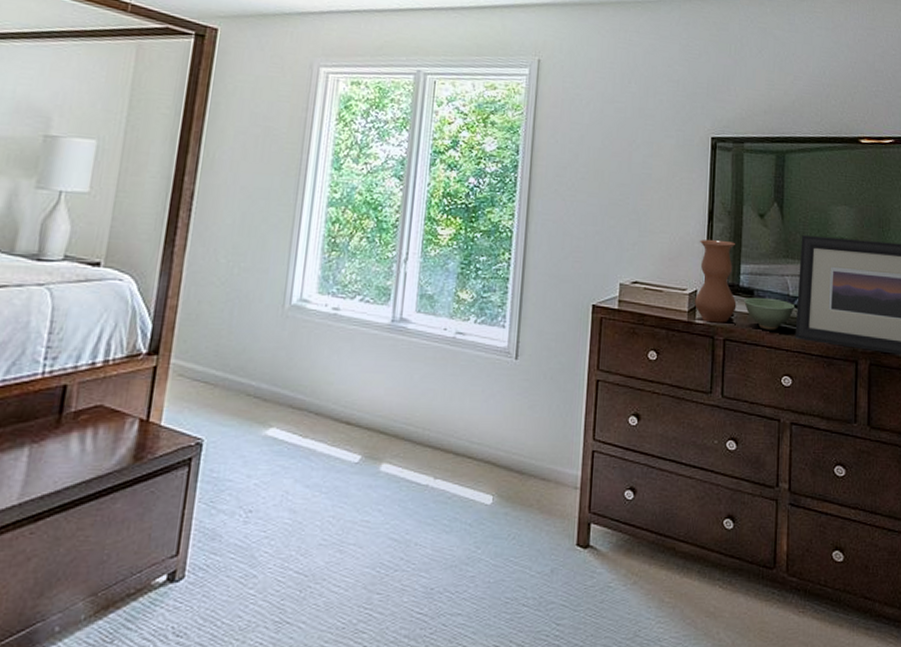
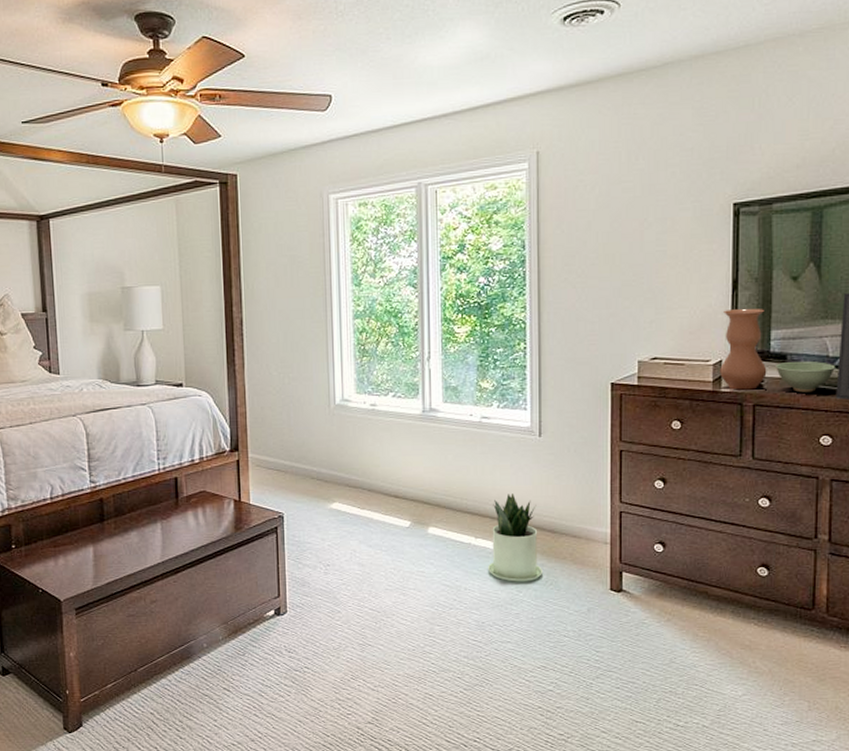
planter: none [445,425,506,536] -> present [488,494,542,582]

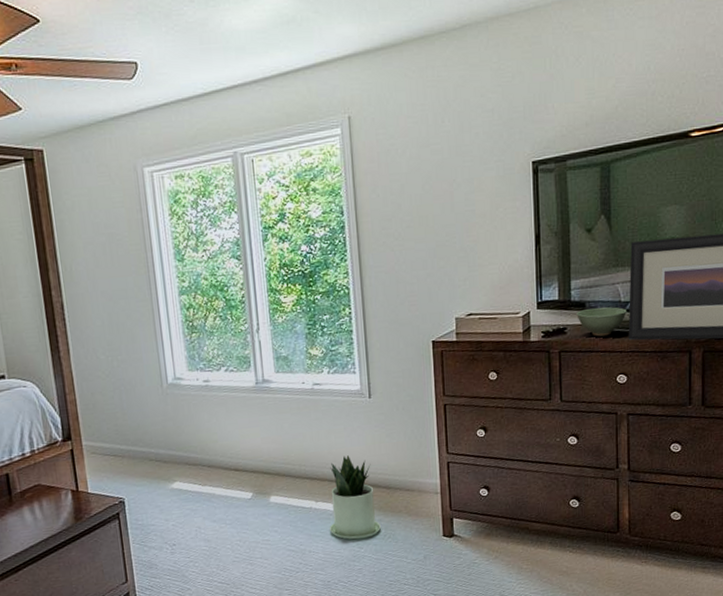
vase: present [720,308,767,391] -> none [528,261,569,340]

